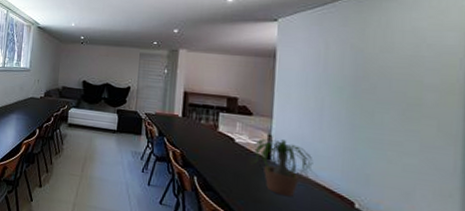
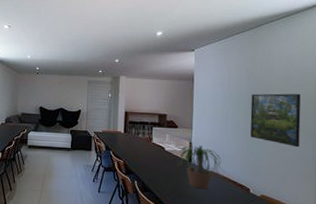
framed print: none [356,77,437,154] -> present [250,93,301,148]

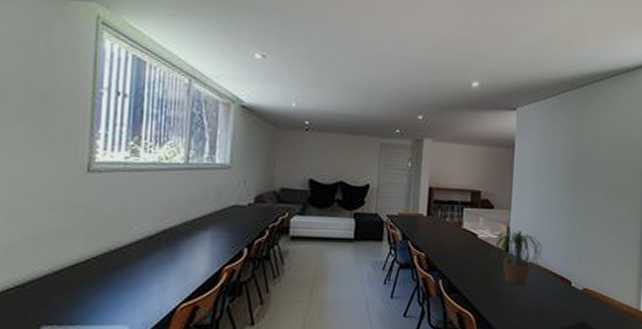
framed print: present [250,93,301,148] -> none [574,166,627,231]

